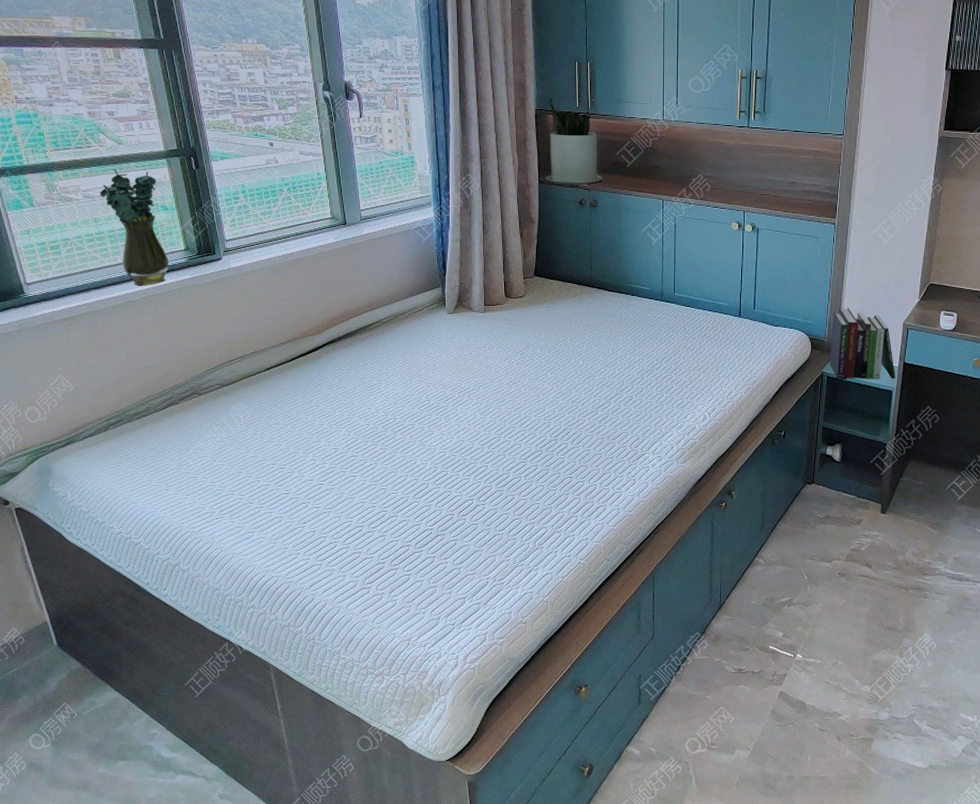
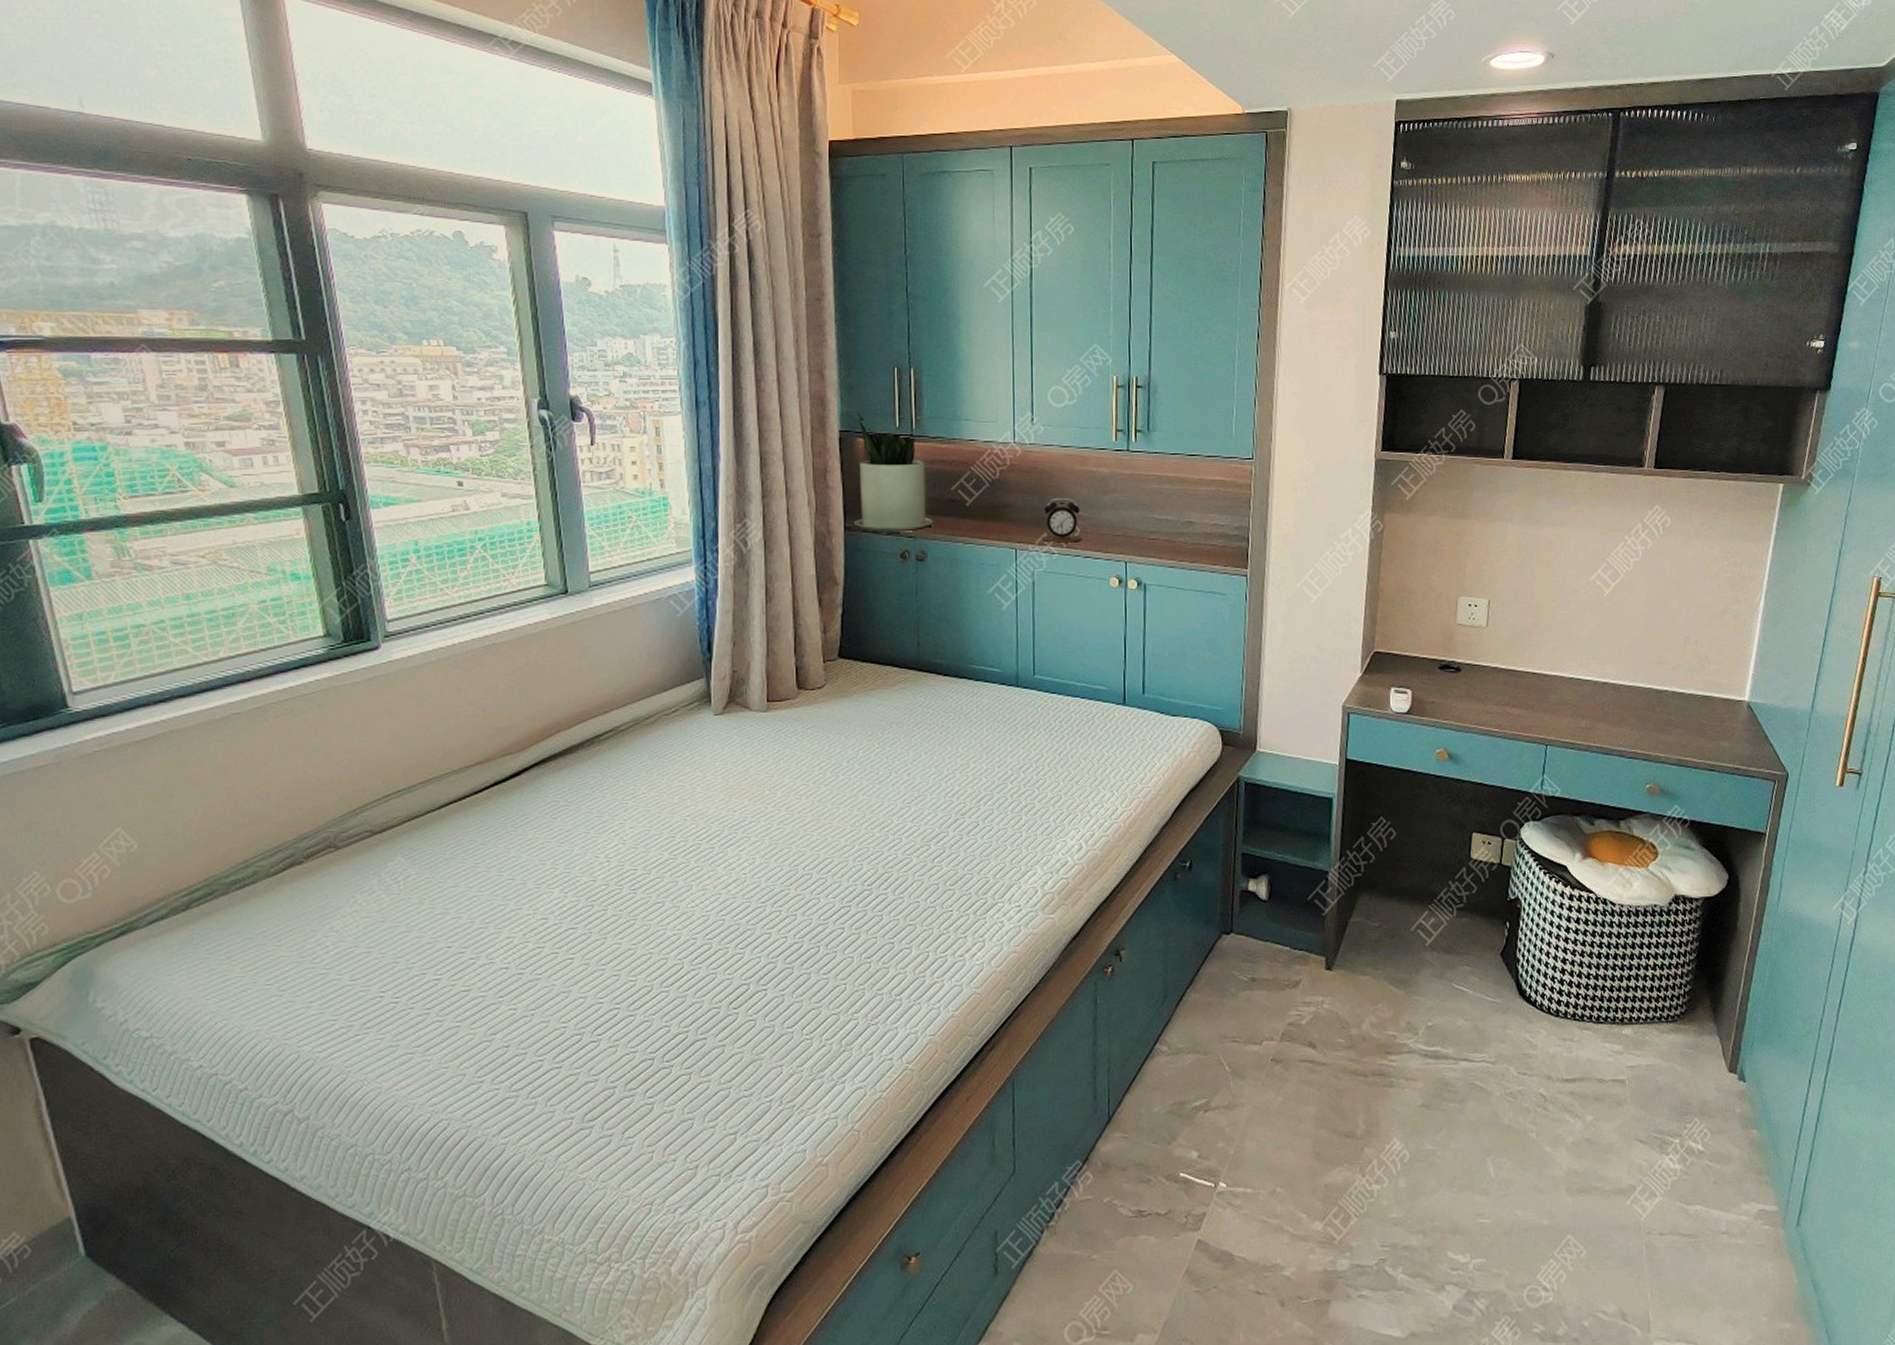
vase: present [100,169,169,286] -> none [197,523,298,691]
alarm clock: none [683,163,712,196] -> present [1043,498,1082,543]
books: present [830,308,896,379] -> none [1247,687,1336,785]

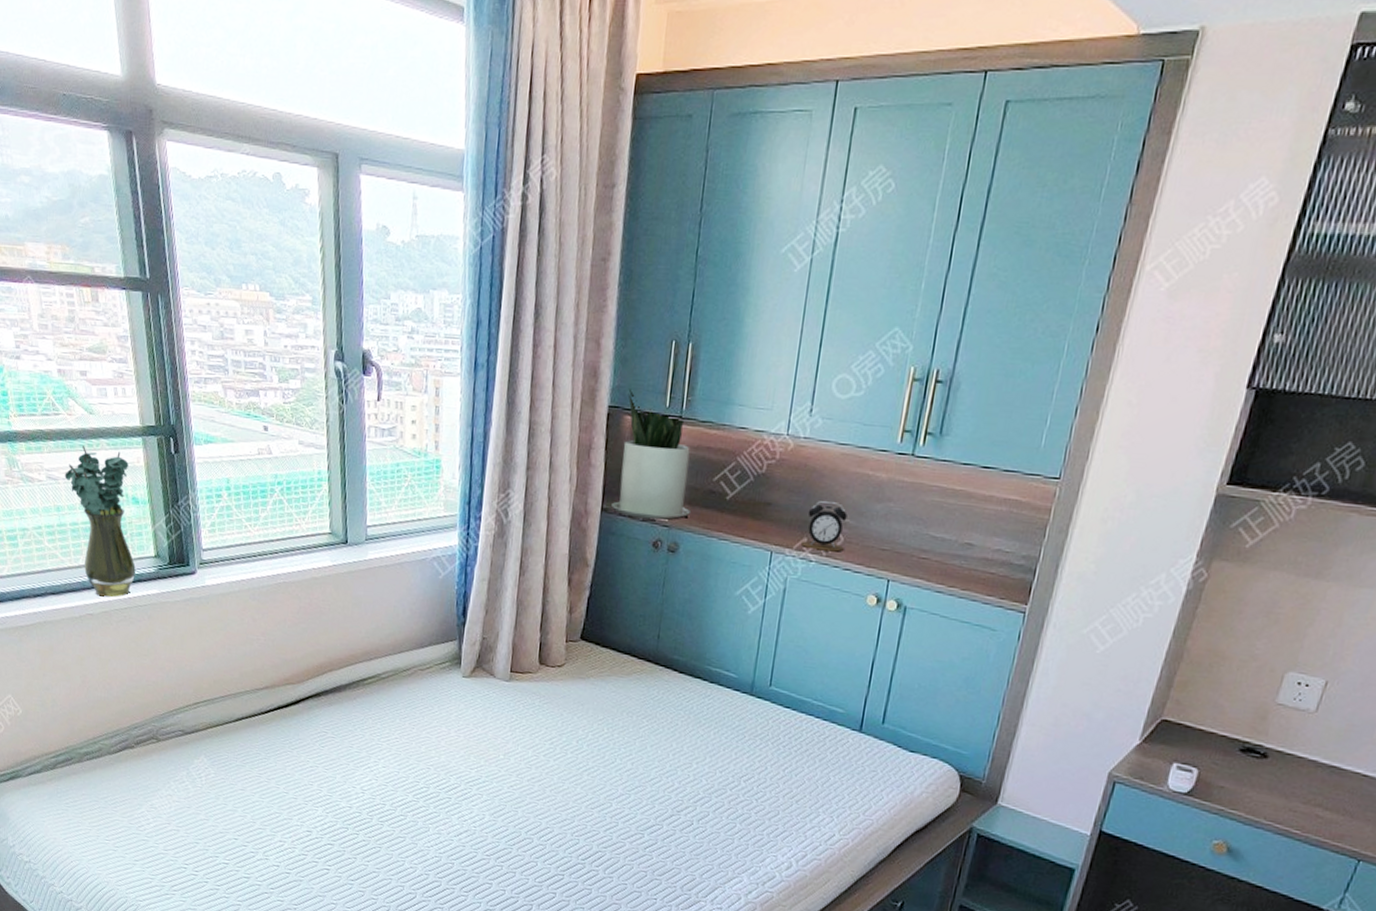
vase: none [197,523,298,691] -> present [65,446,136,598]

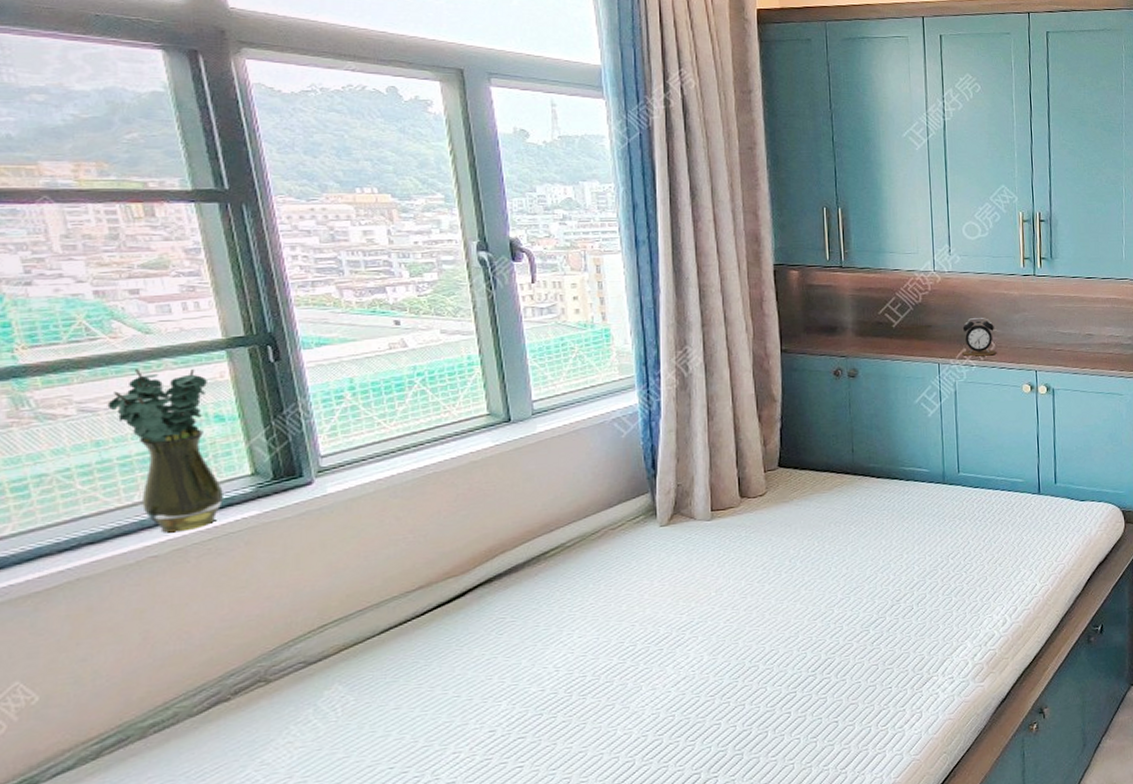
planter: present [612,388,692,521] -> none [790,248,864,354]

